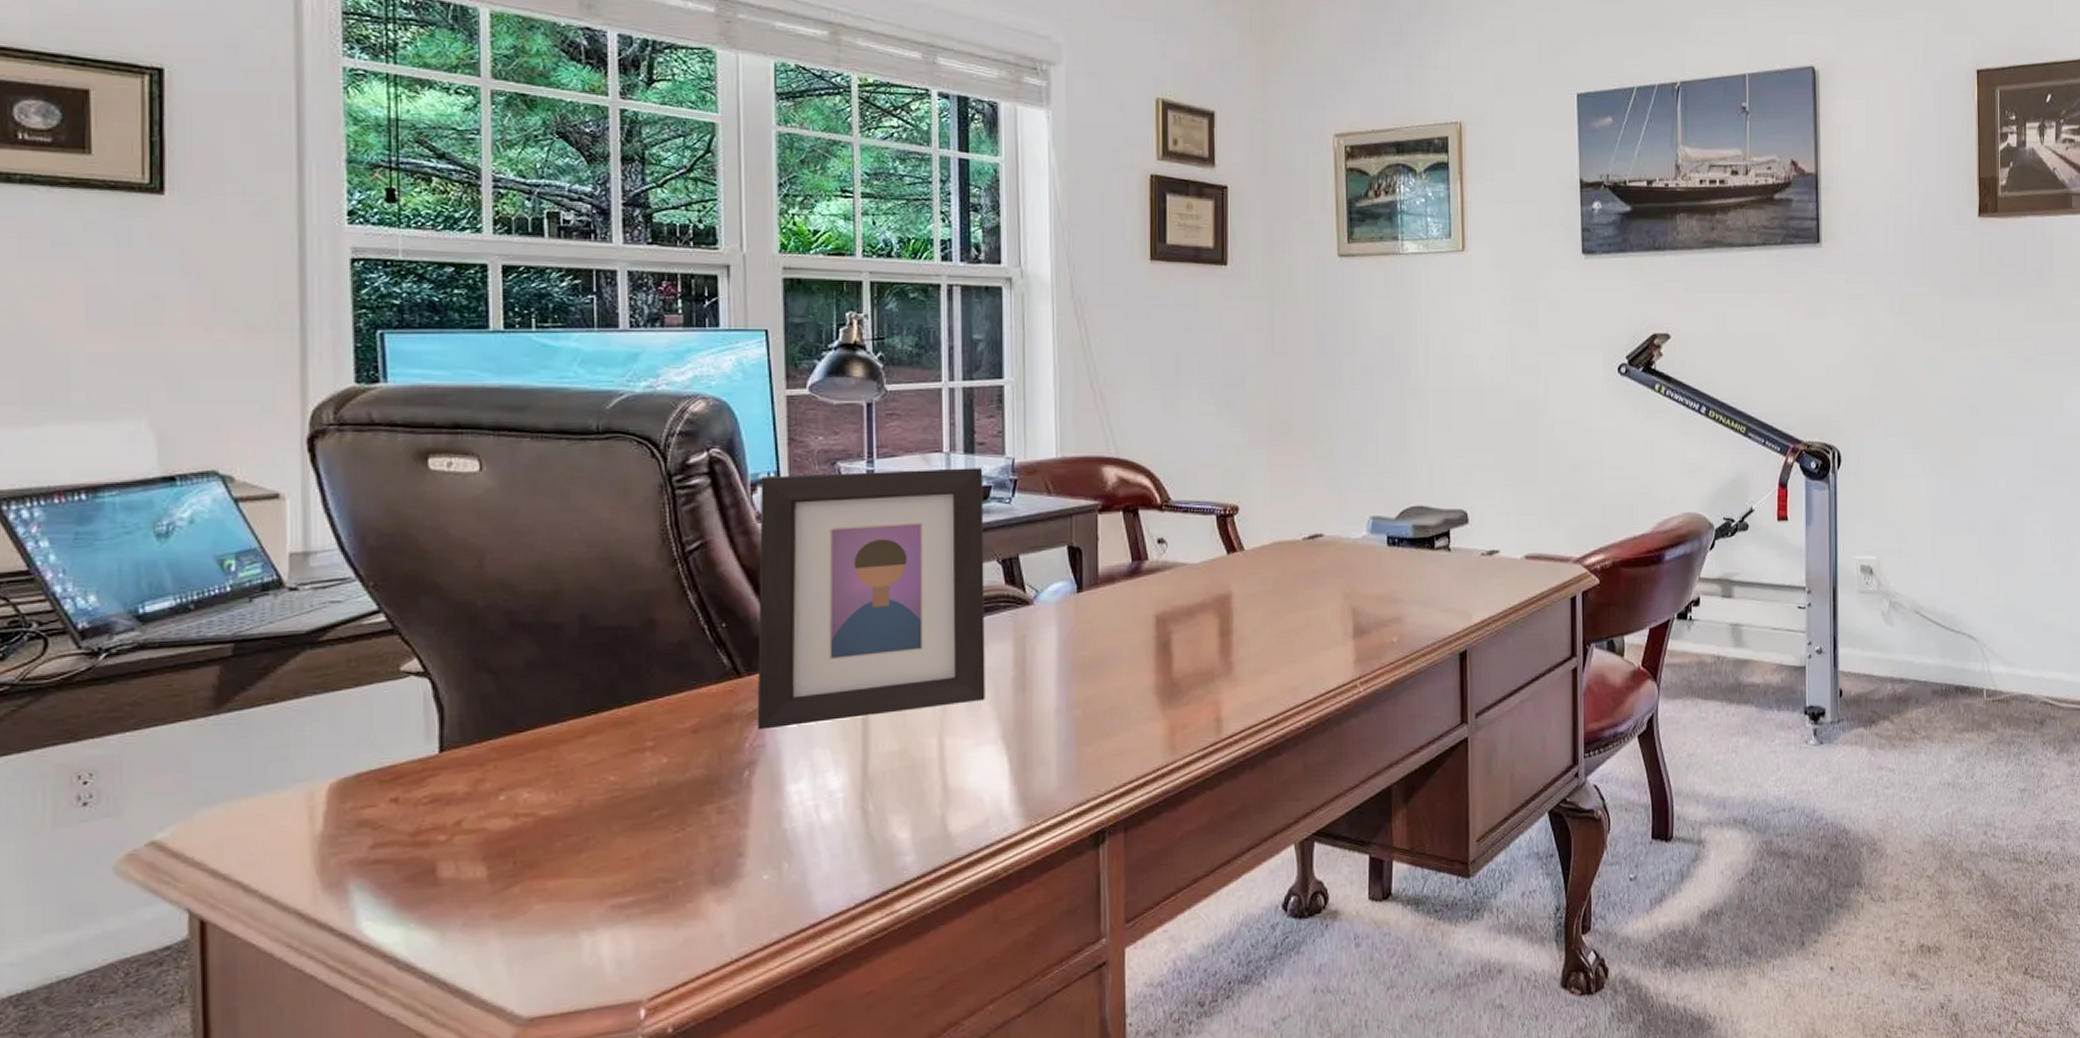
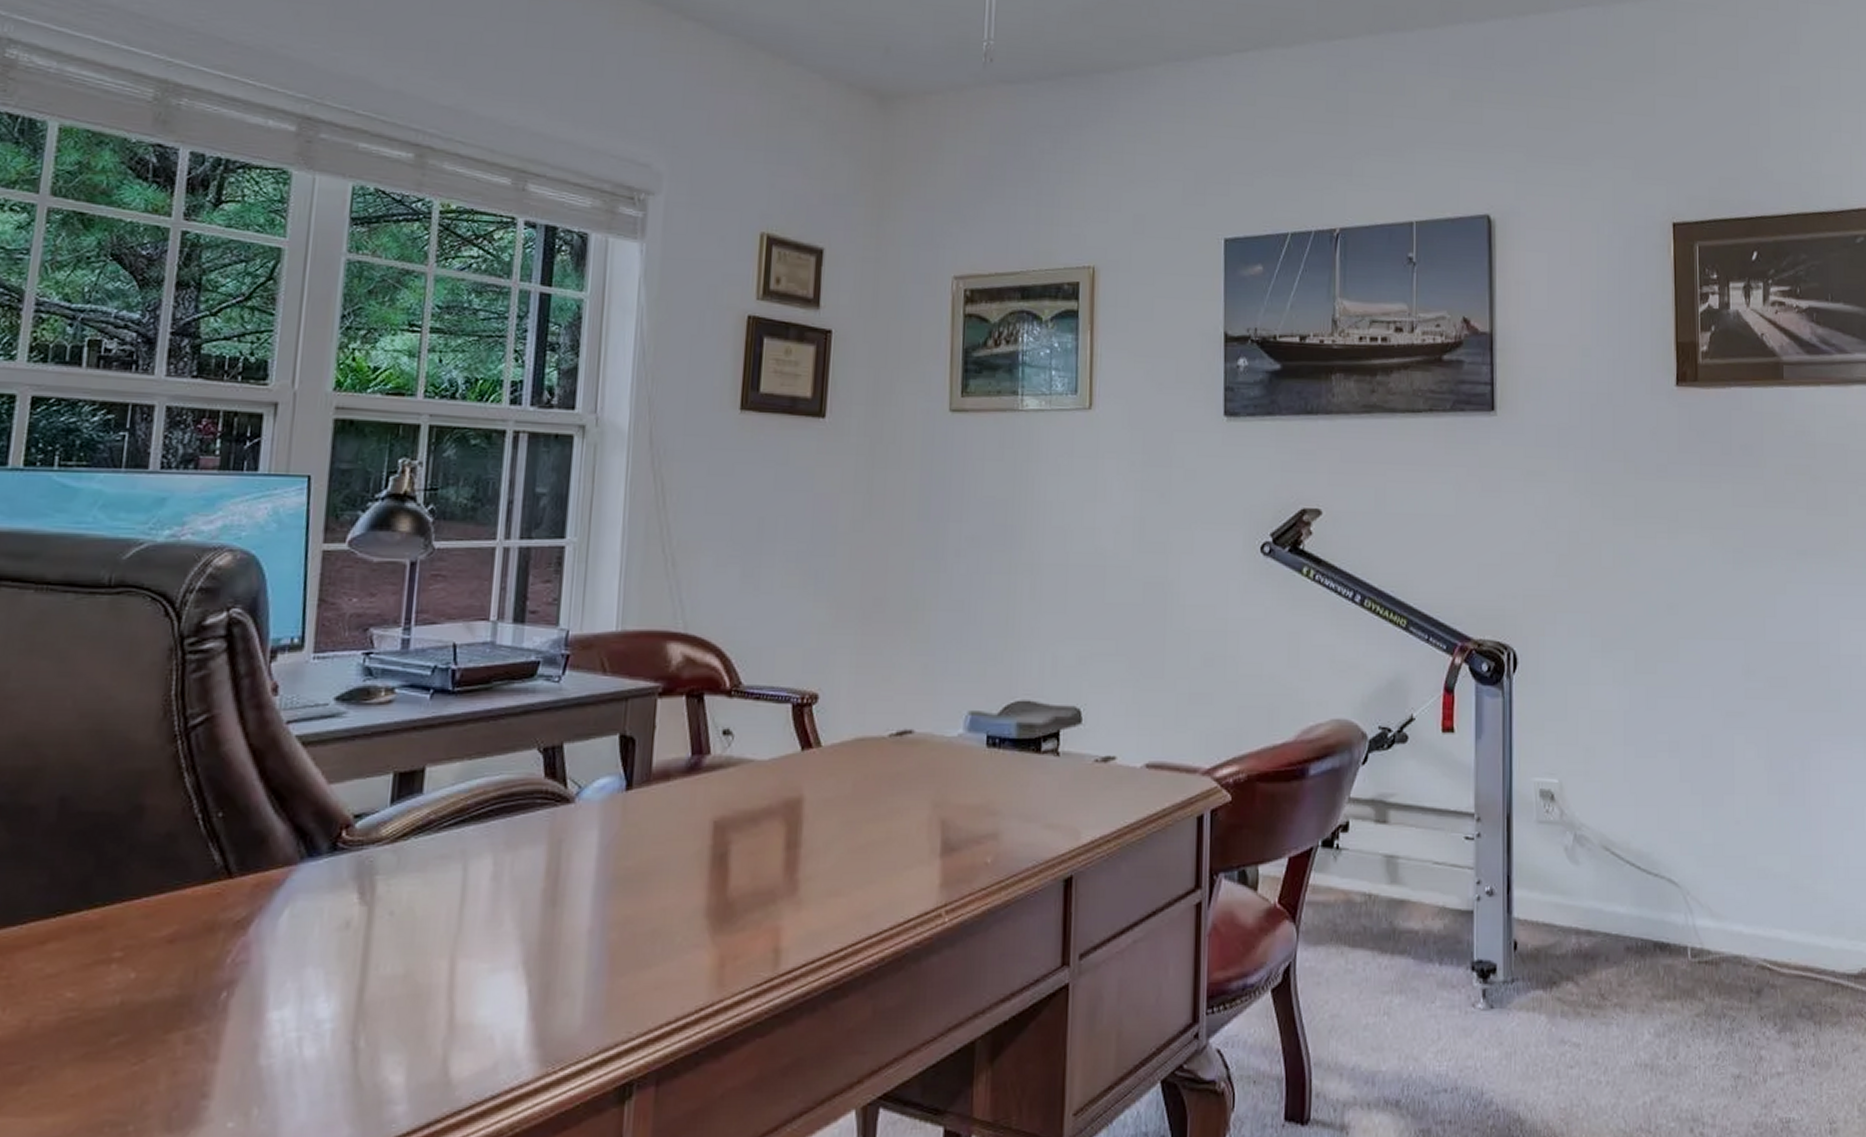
picture frame: present [757,468,985,730] -> none [242,639,533,942]

